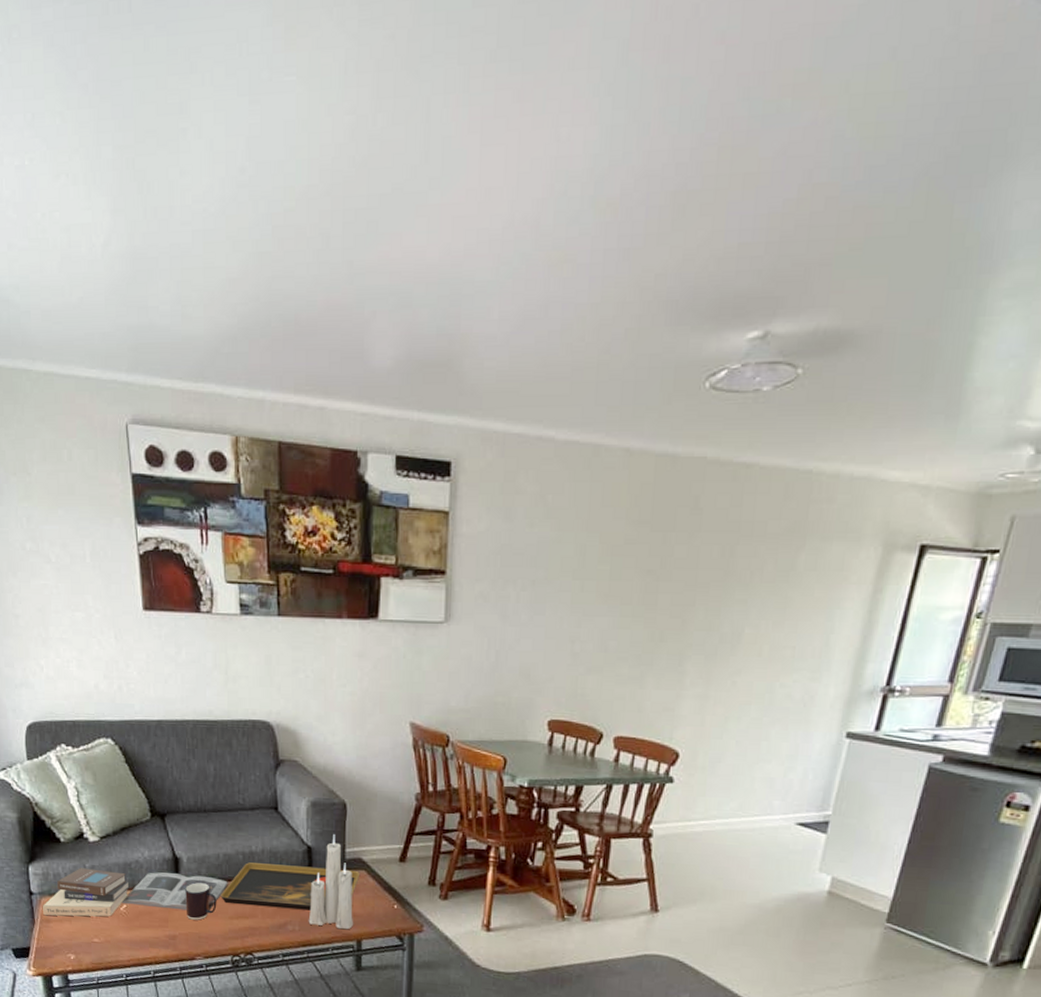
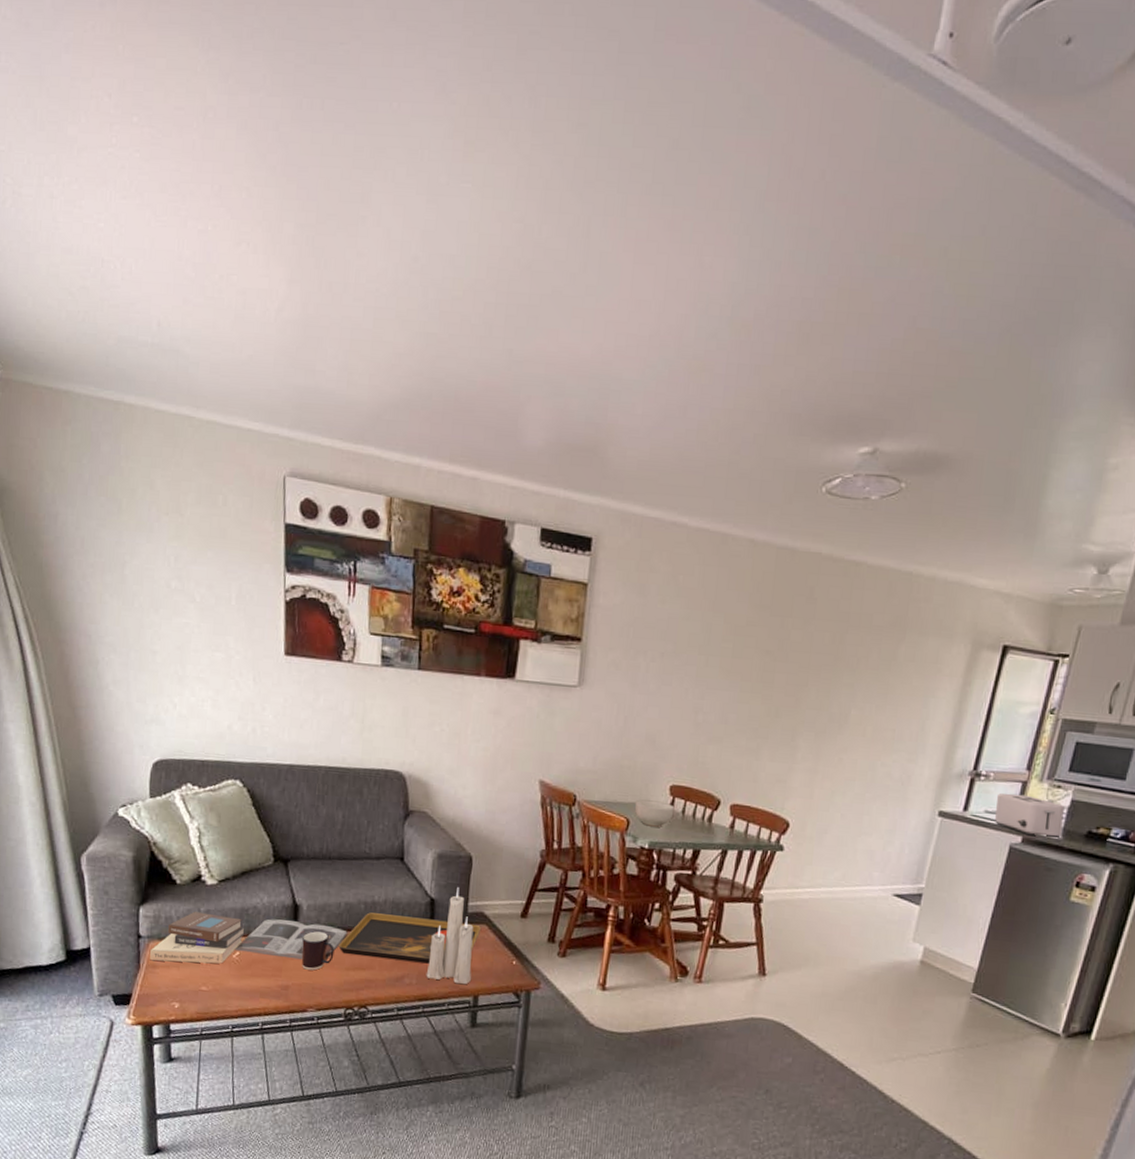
bowl: none [511,736,554,764] -> present [634,799,675,827]
toaster: none [911,708,993,756] -> present [995,793,1064,839]

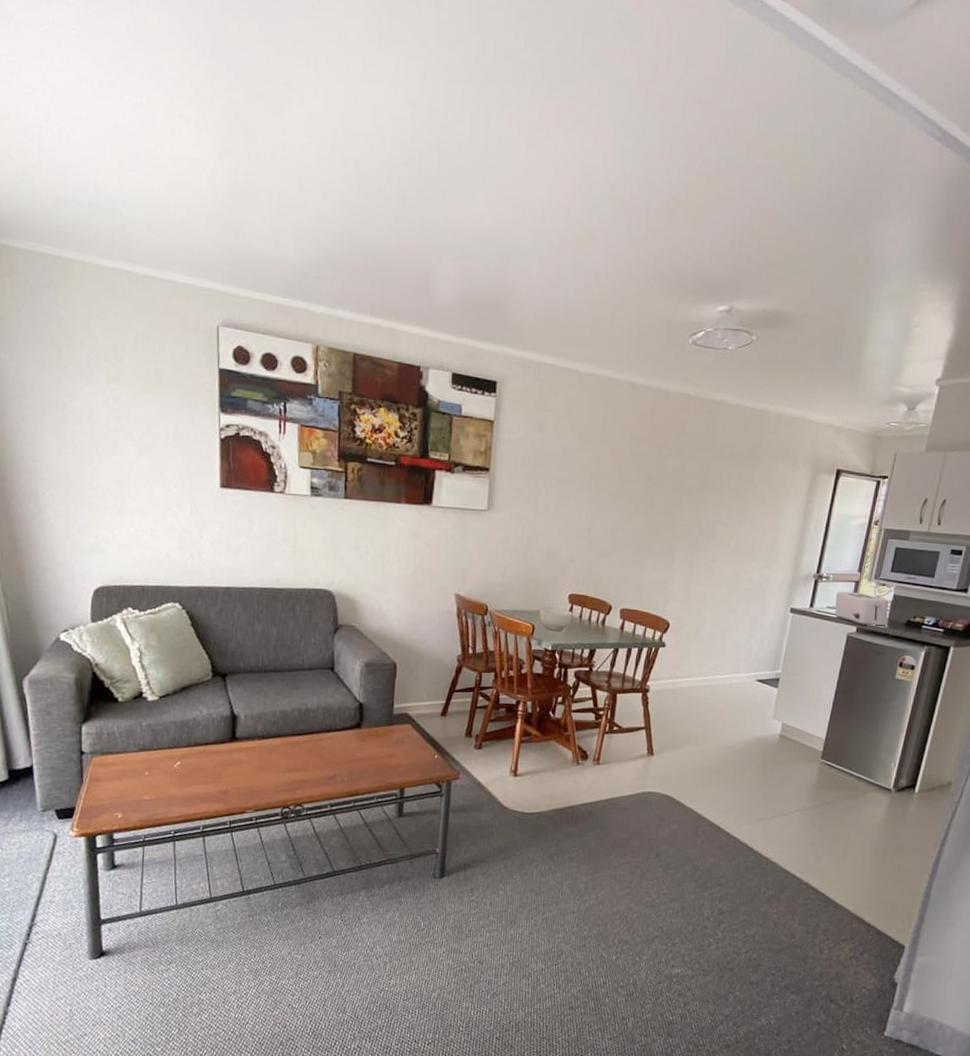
books: present [150,911,245,964] -> none [93,726,186,775]
magazine: present [235,919,348,962] -> none [176,729,283,766]
mug: present [301,930,335,971] -> none [239,738,271,775]
decorative tray: present [338,912,482,964] -> none [275,719,406,762]
candle: present [426,887,474,984] -> none [356,692,399,779]

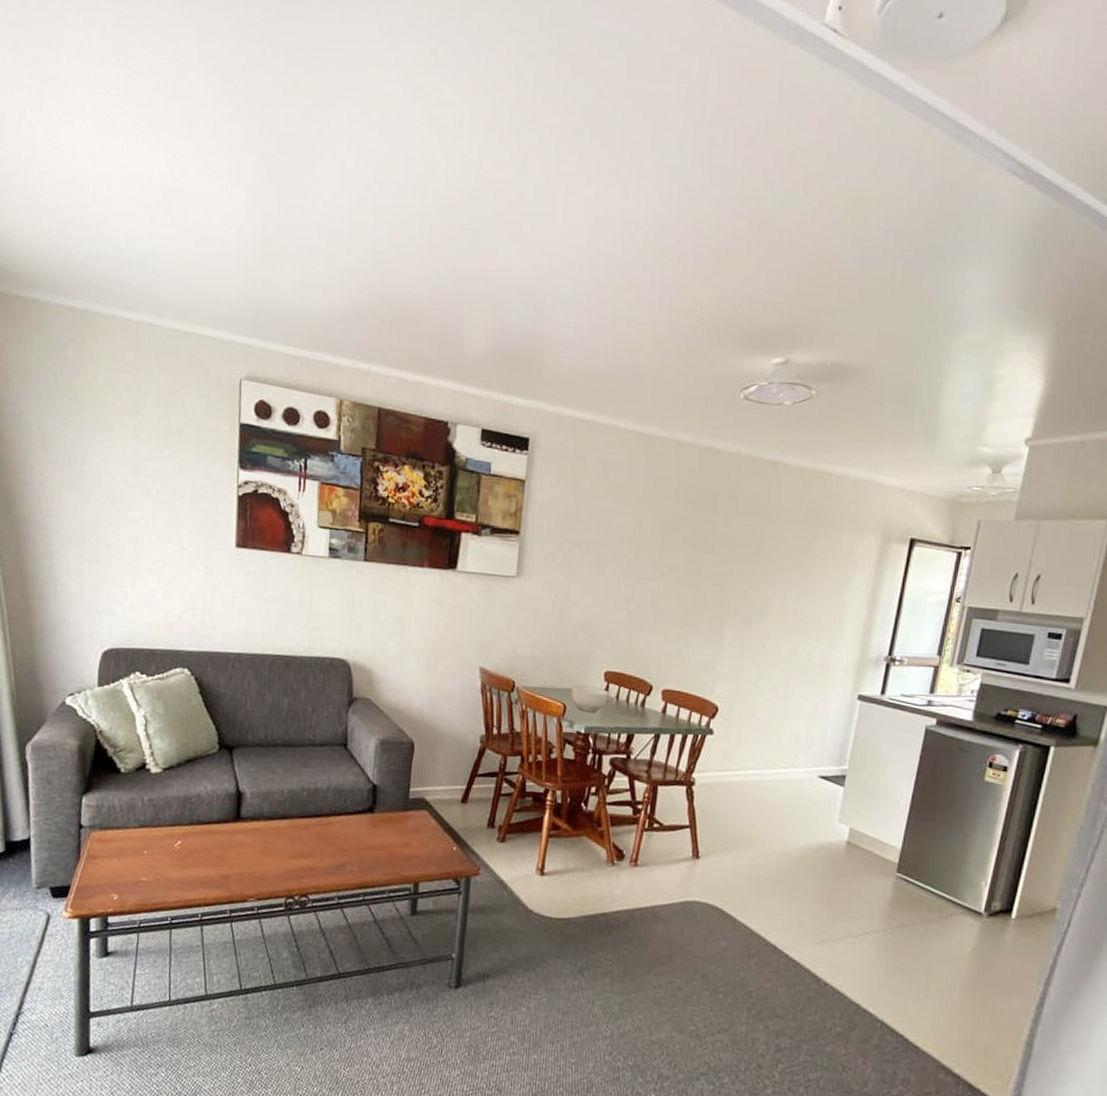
toaster: present [835,591,889,628] -> none [911,677,974,721]

